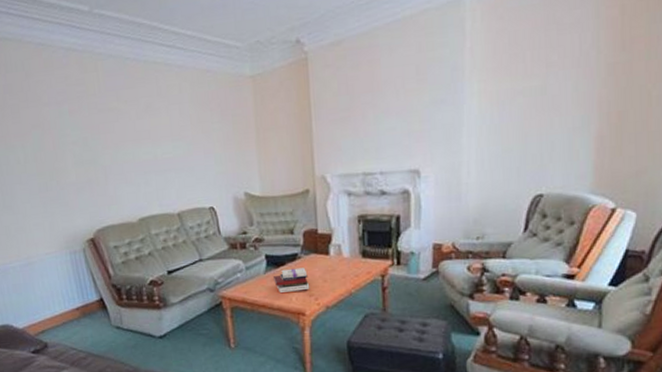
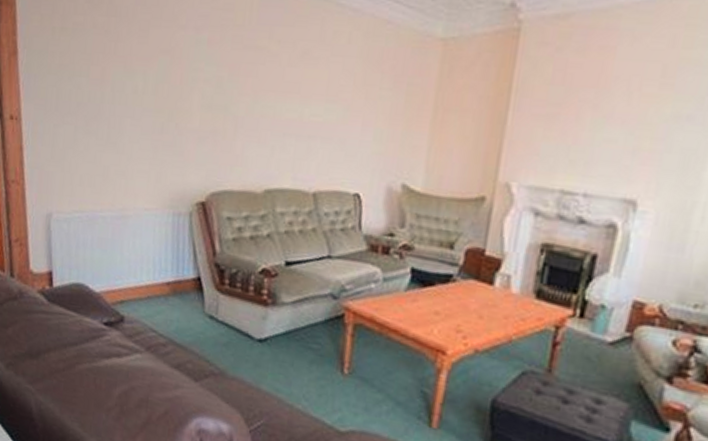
books: present [272,267,310,294] -> none [414,290,461,324]

